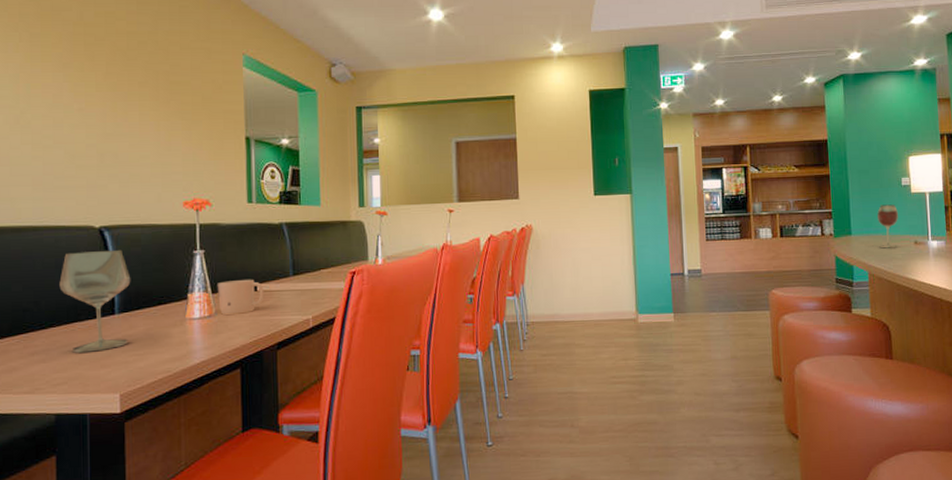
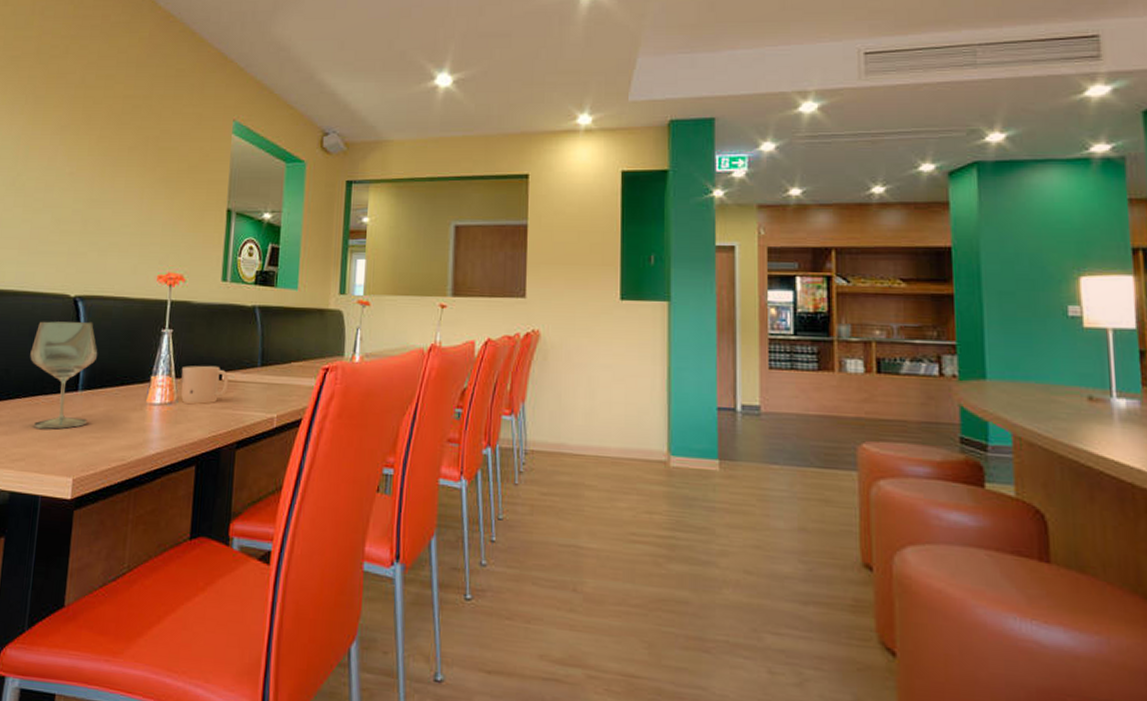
wineglass: present [877,204,898,249] -> none [1028,341,1062,403]

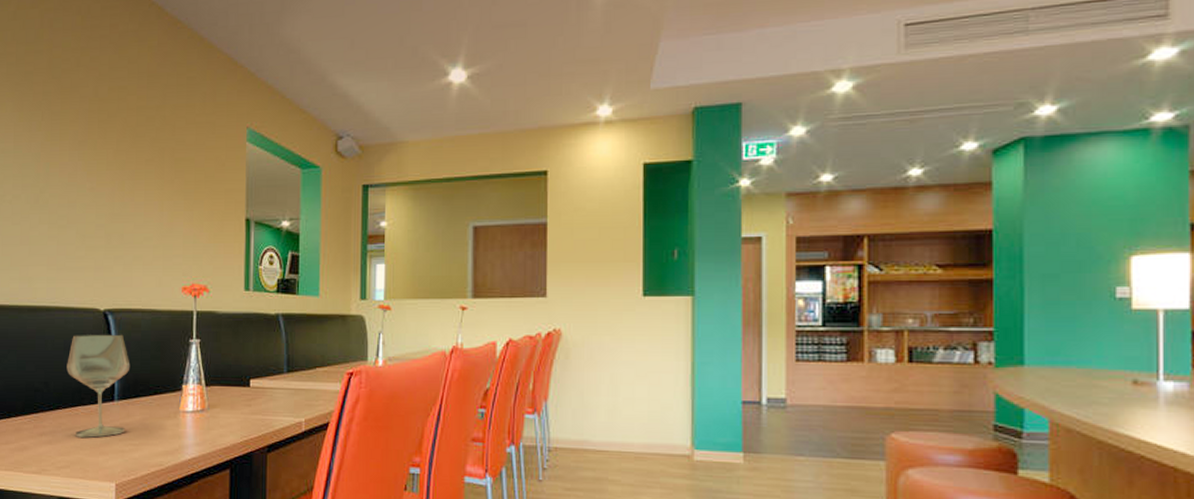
mug: present [180,365,229,405] -> none [210,373,257,412]

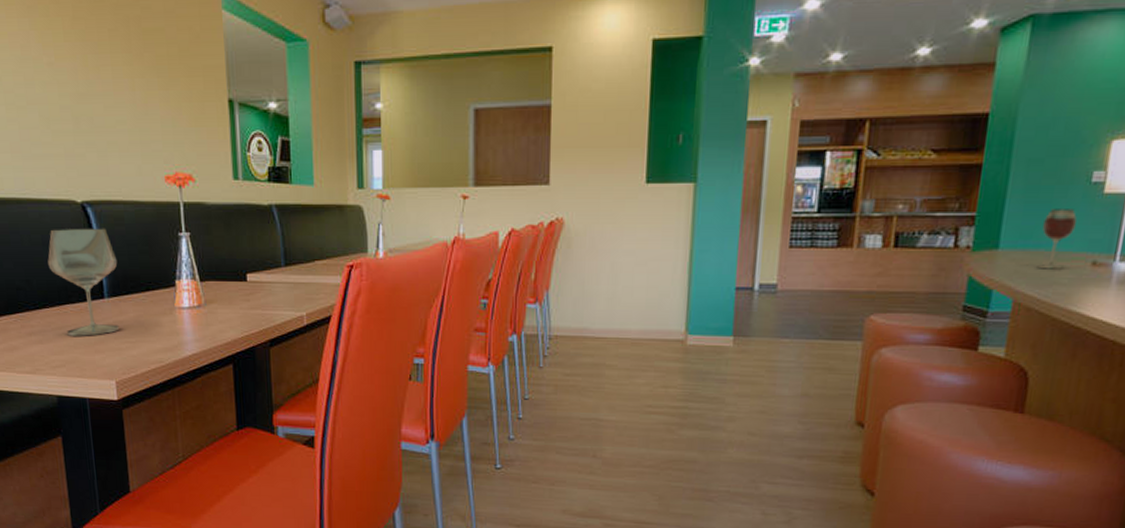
wineglass: none [1070,324,1106,388] -> present [1037,209,1077,269]

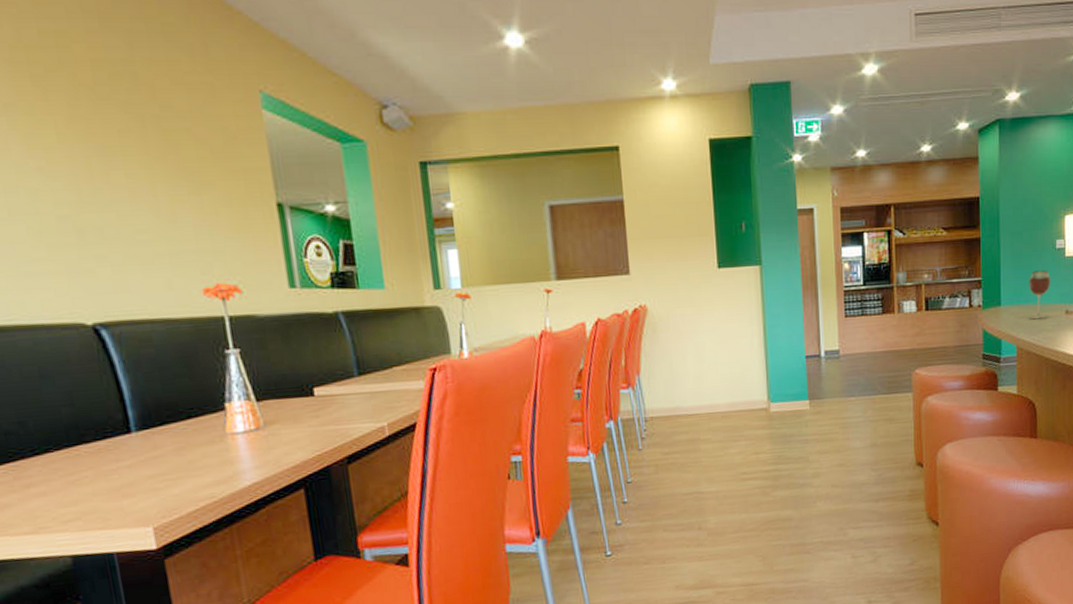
wine glass: present [47,228,120,336] -> none [48,352,155,482]

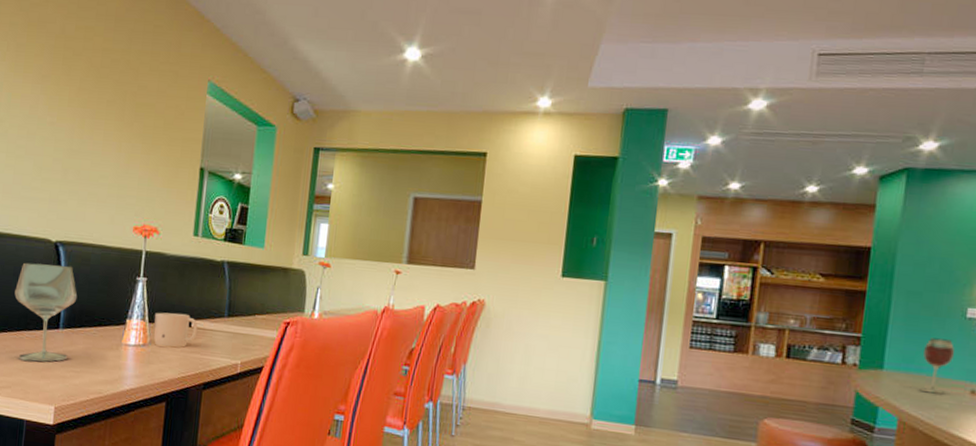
wine glass: none [48,352,155,482] -> present [14,262,78,362]
mug: none [261,381,325,428] -> present [153,312,198,348]

